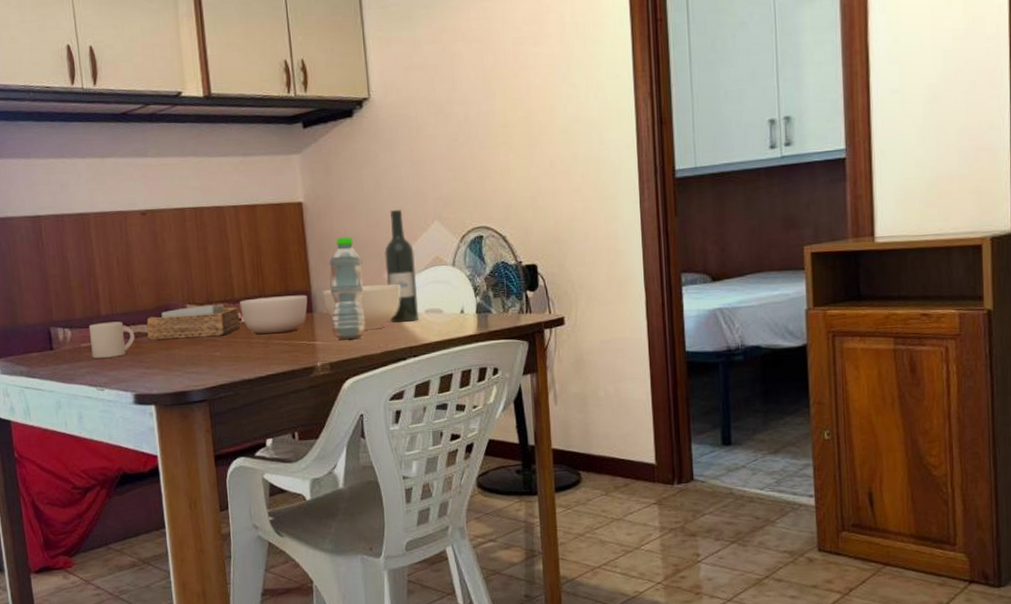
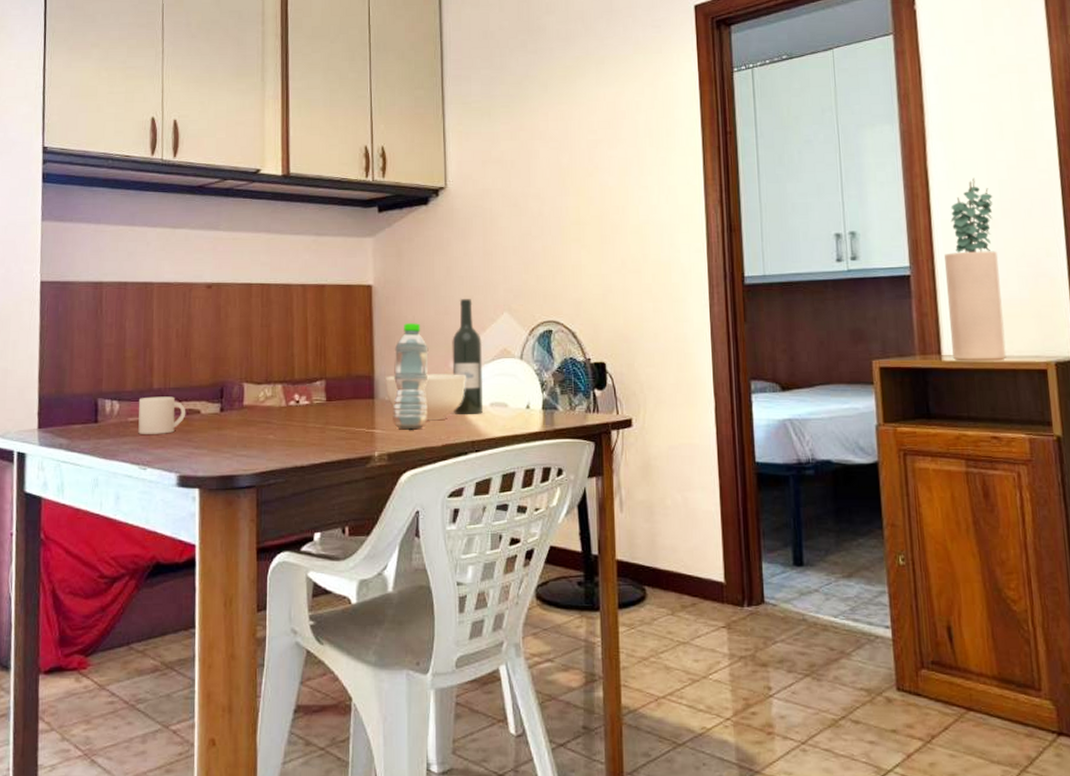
napkin holder: present [146,305,240,341] -> none [200,385,298,420]
bowl: present [240,295,308,335] -> none [299,380,369,419]
vase: none [882,50,941,242] -> present [944,177,1007,361]

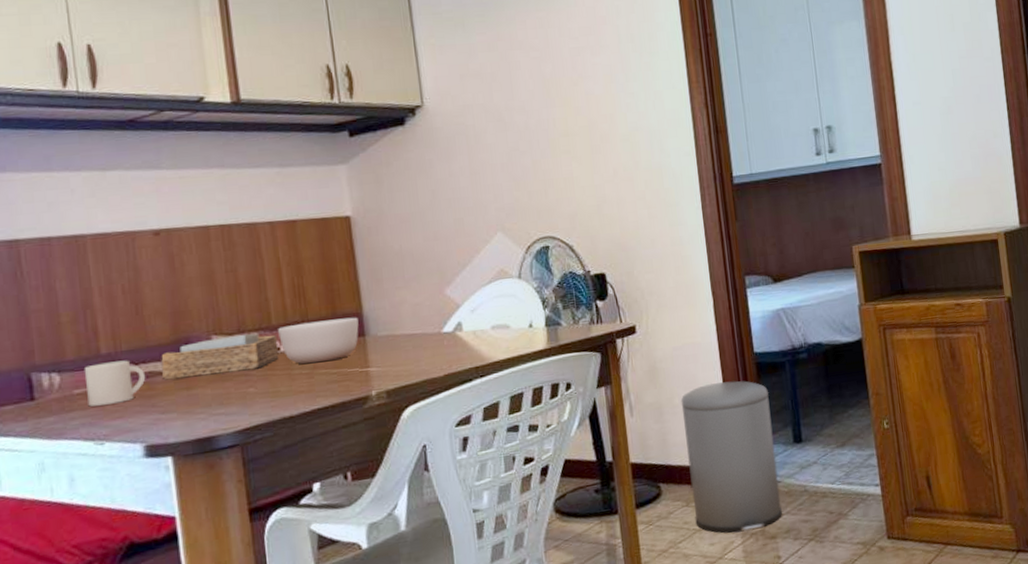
napkin holder: none [200,385,298,420] -> present [161,333,279,381]
bowl: none [299,380,369,419] -> present [278,317,359,365]
bowl: present [385,374,466,421] -> none [375,300,464,352]
water bottle: present [393,323,429,430] -> none [382,252,426,365]
wine bottle: present [452,299,484,414] -> none [444,221,485,342]
pedal bin: none [673,489,776,653] -> present [681,380,782,533]
vase: present [944,177,1007,361] -> none [909,68,965,240]

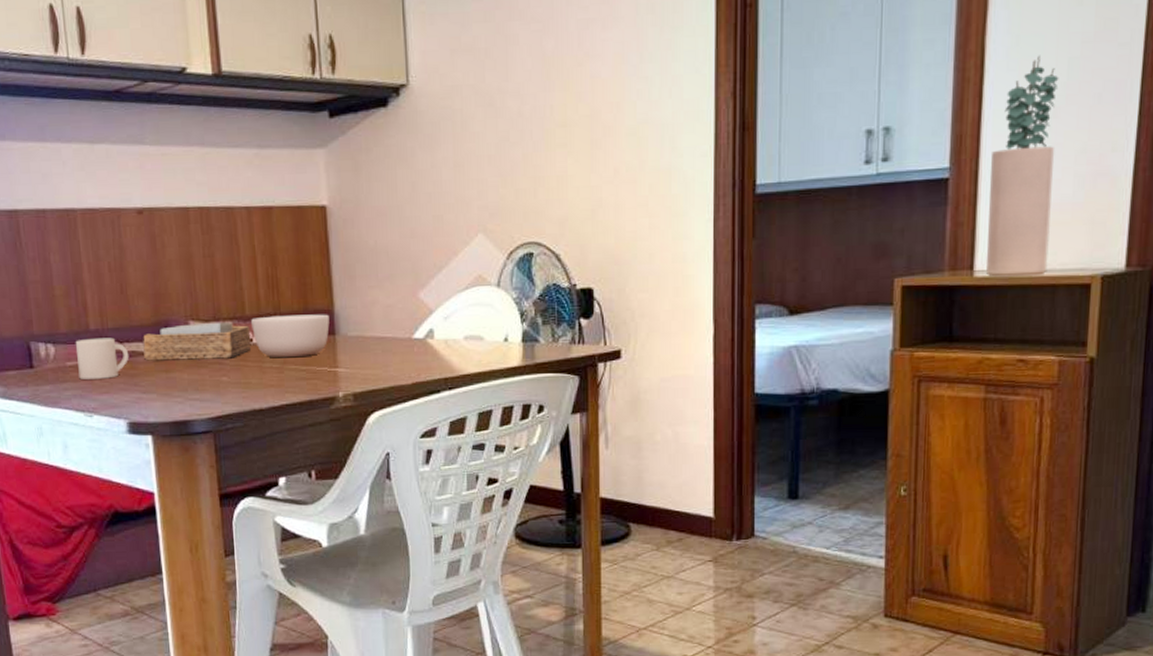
pedal bin: present [681,380,782,533] -> none [663,422,765,585]
vase: none [909,68,965,240] -> present [986,55,1059,277]

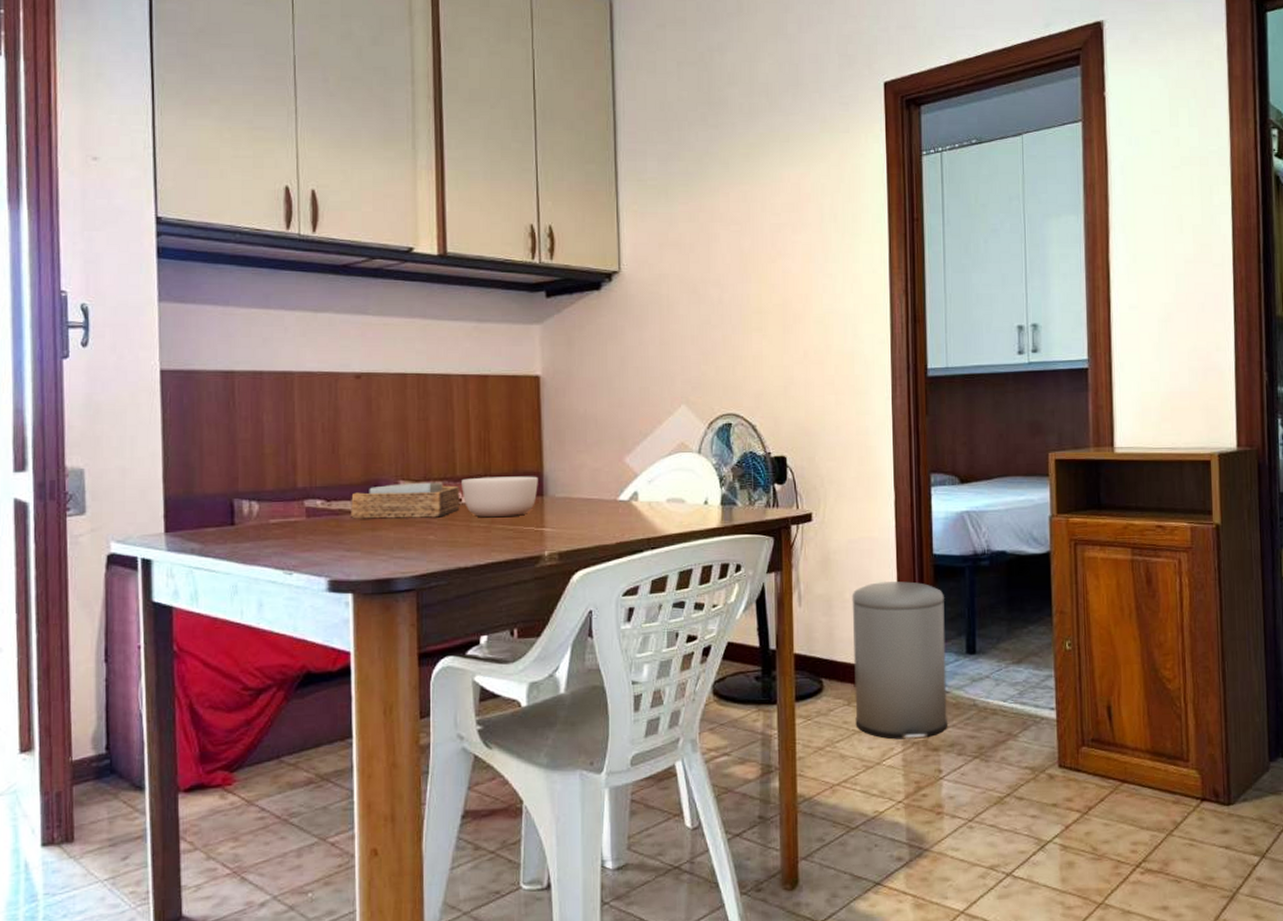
mug: present [75,337,129,381] -> none [280,496,336,538]
pedal bin: none [663,422,765,585] -> present [852,581,947,739]
vase: present [986,55,1059,277] -> none [1121,271,1174,453]

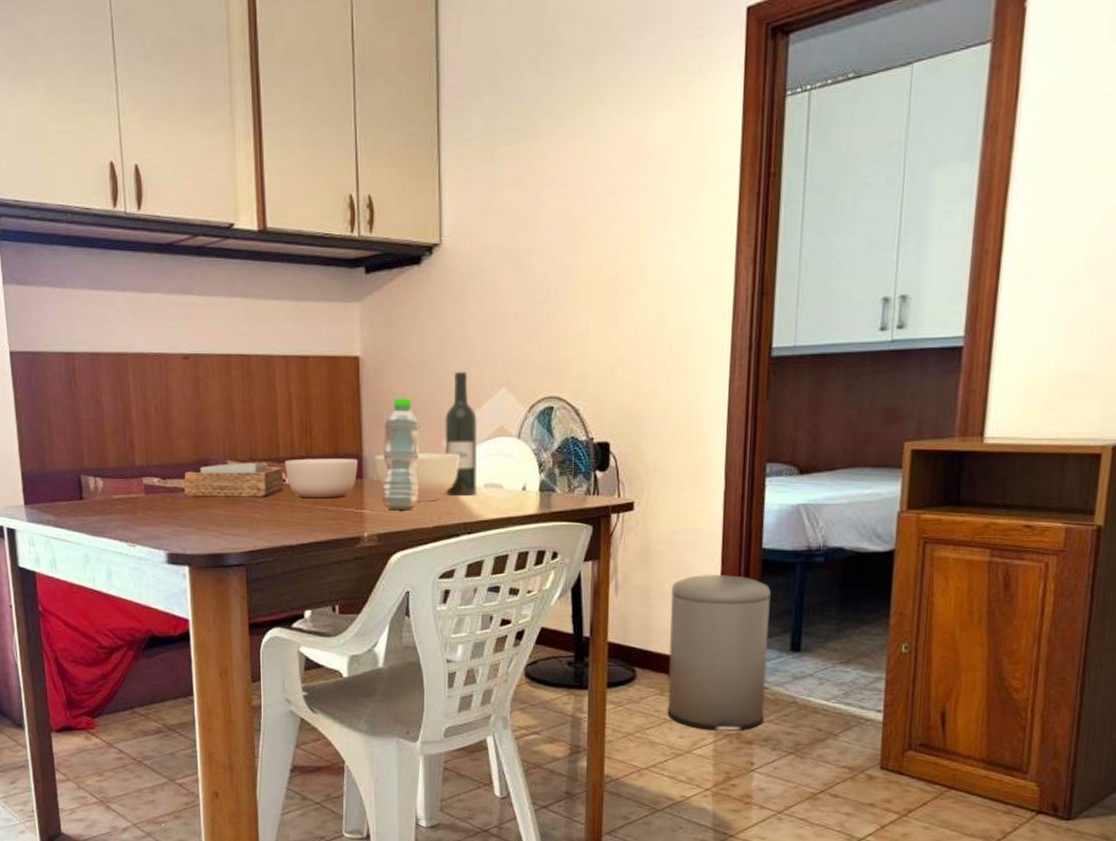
bowl: none [555,469,641,518] -> present [374,453,459,502]
water bottle: none [564,416,602,528] -> present [382,398,420,511]
wine bottle: none [626,391,660,511] -> present [445,372,478,495]

